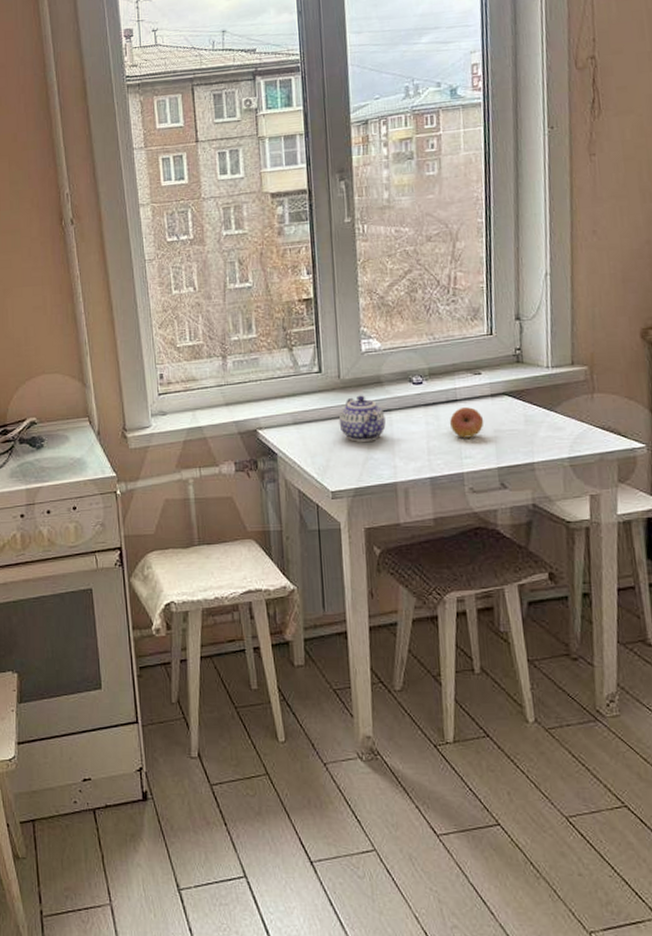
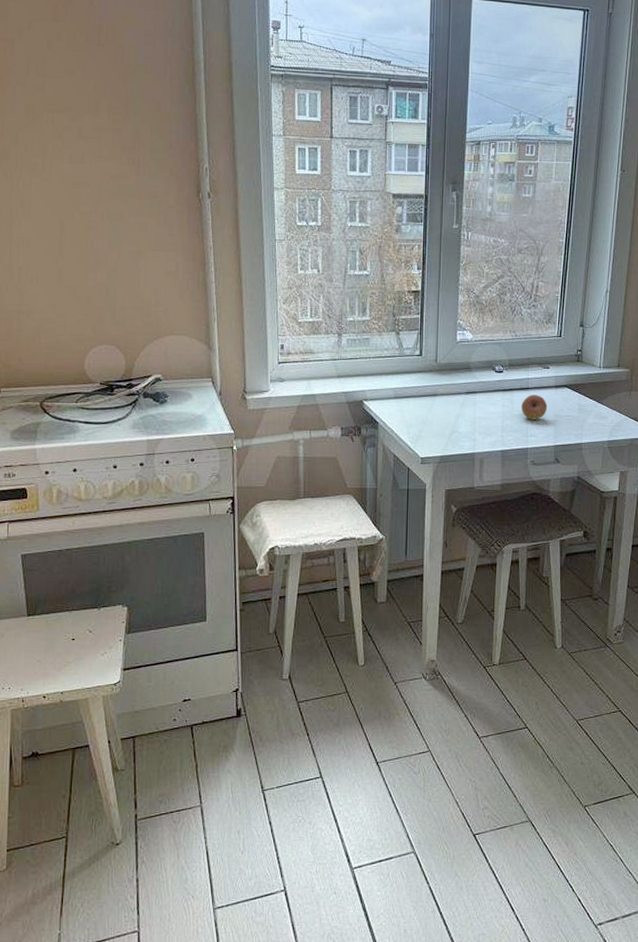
teapot: present [339,395,386,442] -> none [432,378,470,417]

